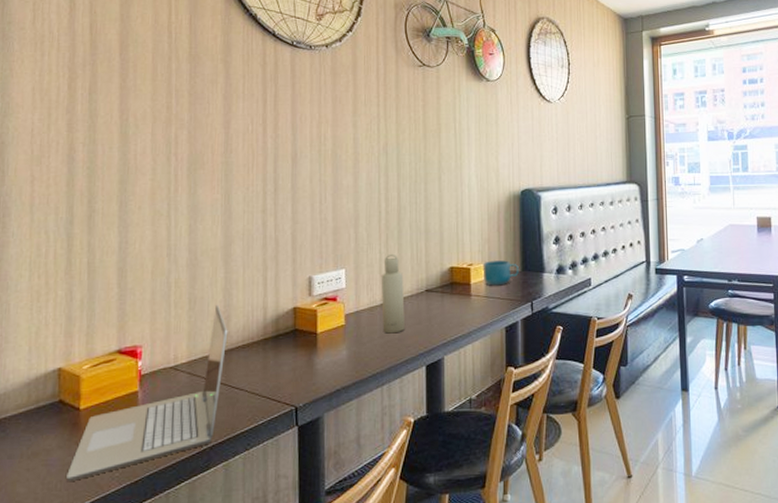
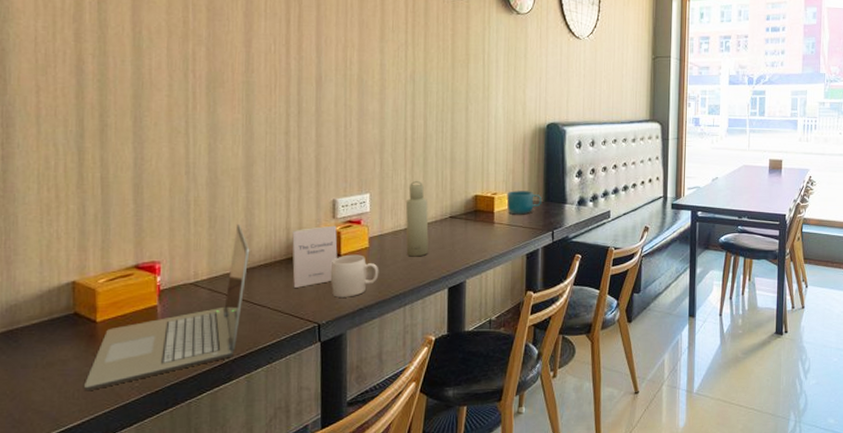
book: none [269,303,314,369] -> present [292,225,338,288]
mug: none [307,333,356,378] -> present [330,254,379,297]

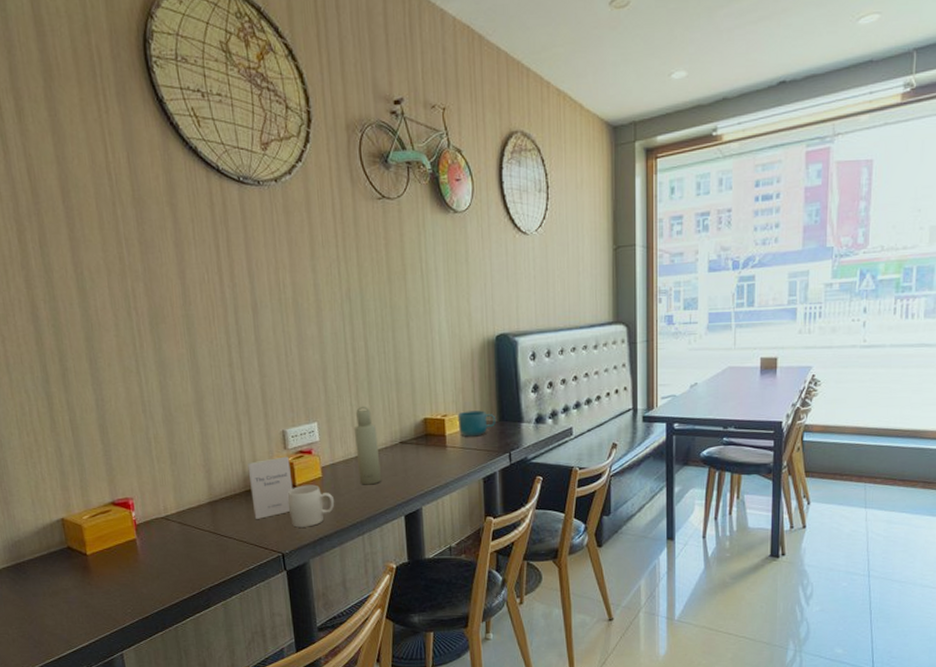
laptop: present [84,223,250,390] -> none [86,458,211,616]

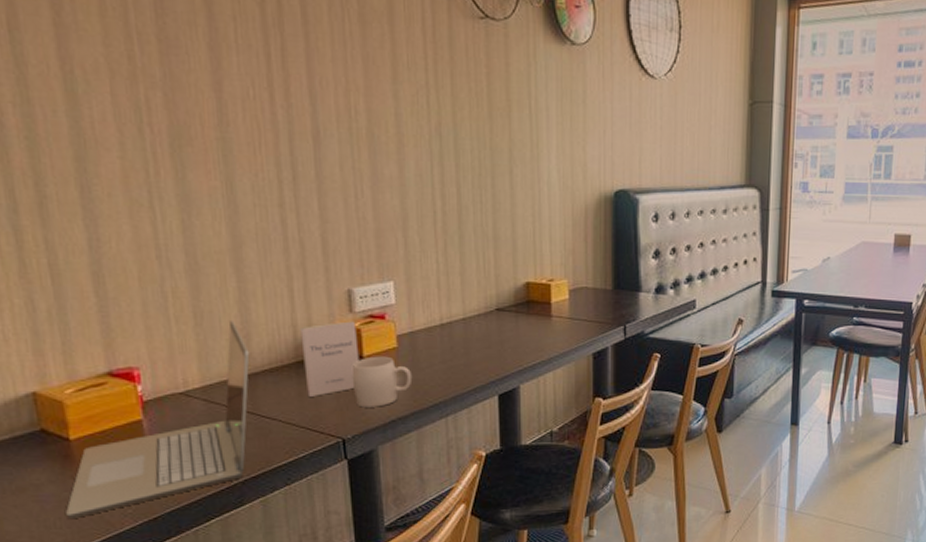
laptop: none [86,458,211,616] -> present [66,319,250,518]
bottle: present [353,406,381,485] -> none [439,264,471,358]
cup: present [457,410,496,437] -> none [566,276,610,306]

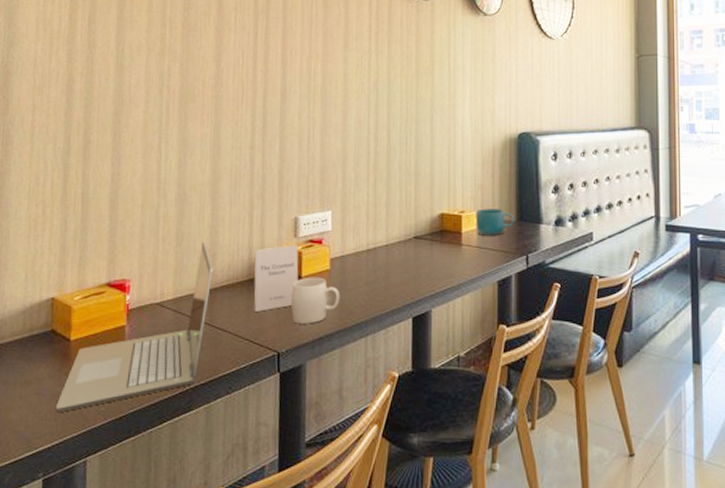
cup: none [566,276,610,306] -> present [475,208,514,236]

